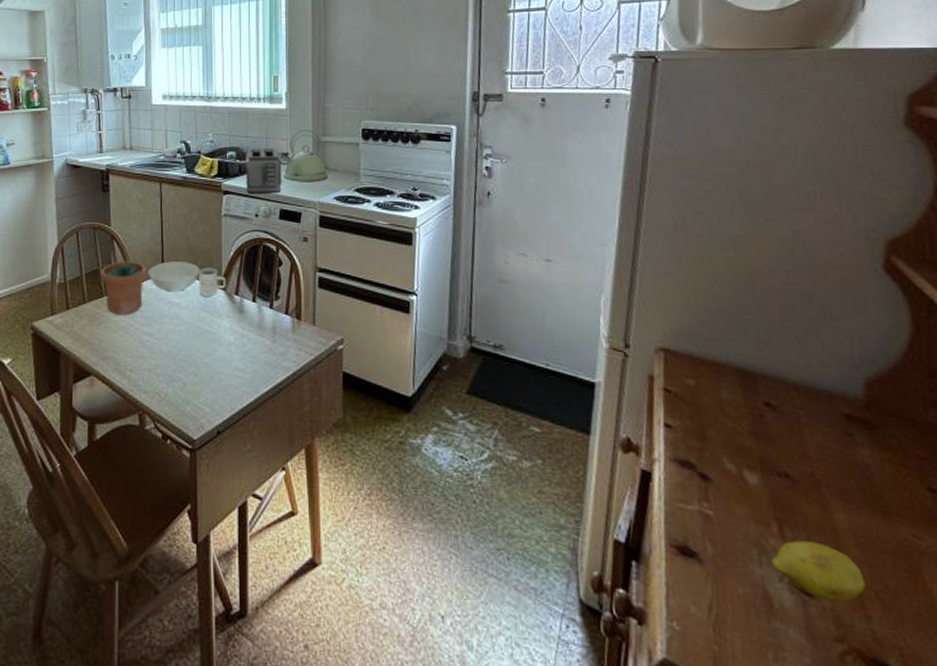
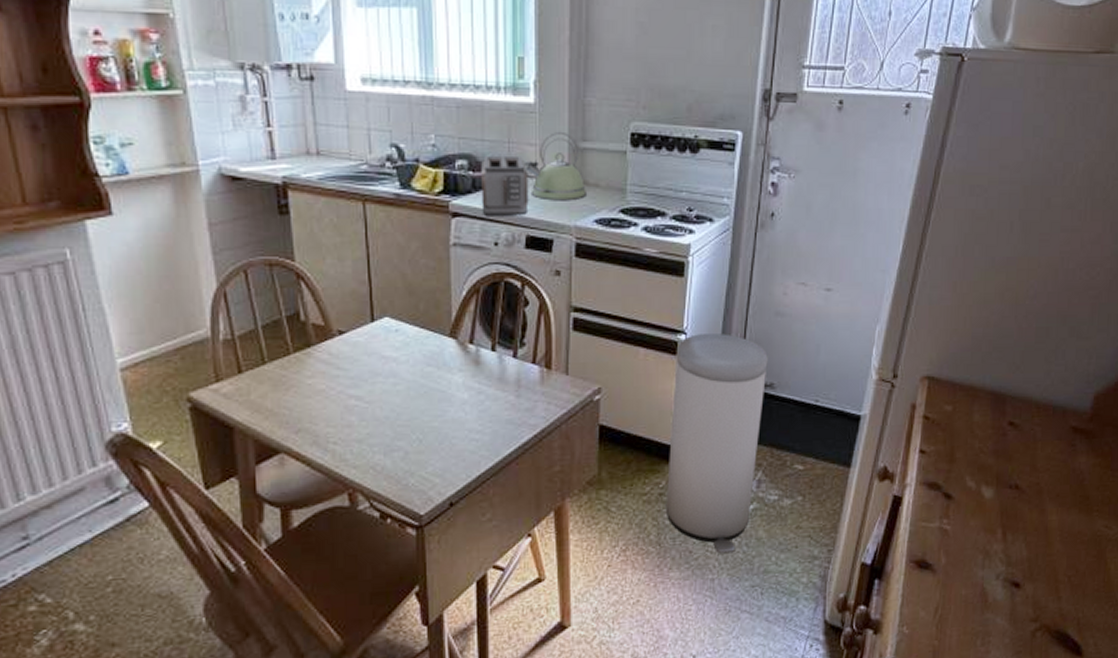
planter: present [100,261,146,315] -> none [284,306,349,377]
bowl: present [147,261,200,292] -> none [351,305,423,344]
mug: present [199,268,226,297] -> none [421,311,457,348]
pedal bin: none [406,296,496,511] -> present [665,334,768,554]
fruit: present [771,540,866,602] -> none [992,542,1062,590]

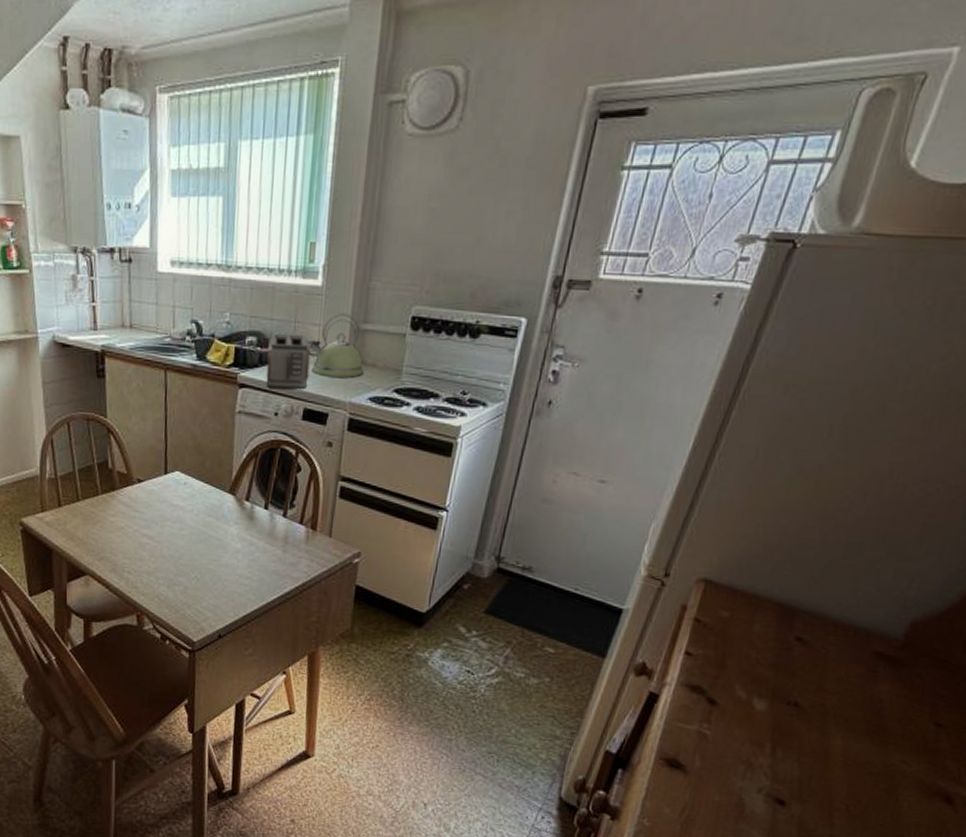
pedal bin: present [665,334,768,554] -> none [411,512,529,720]

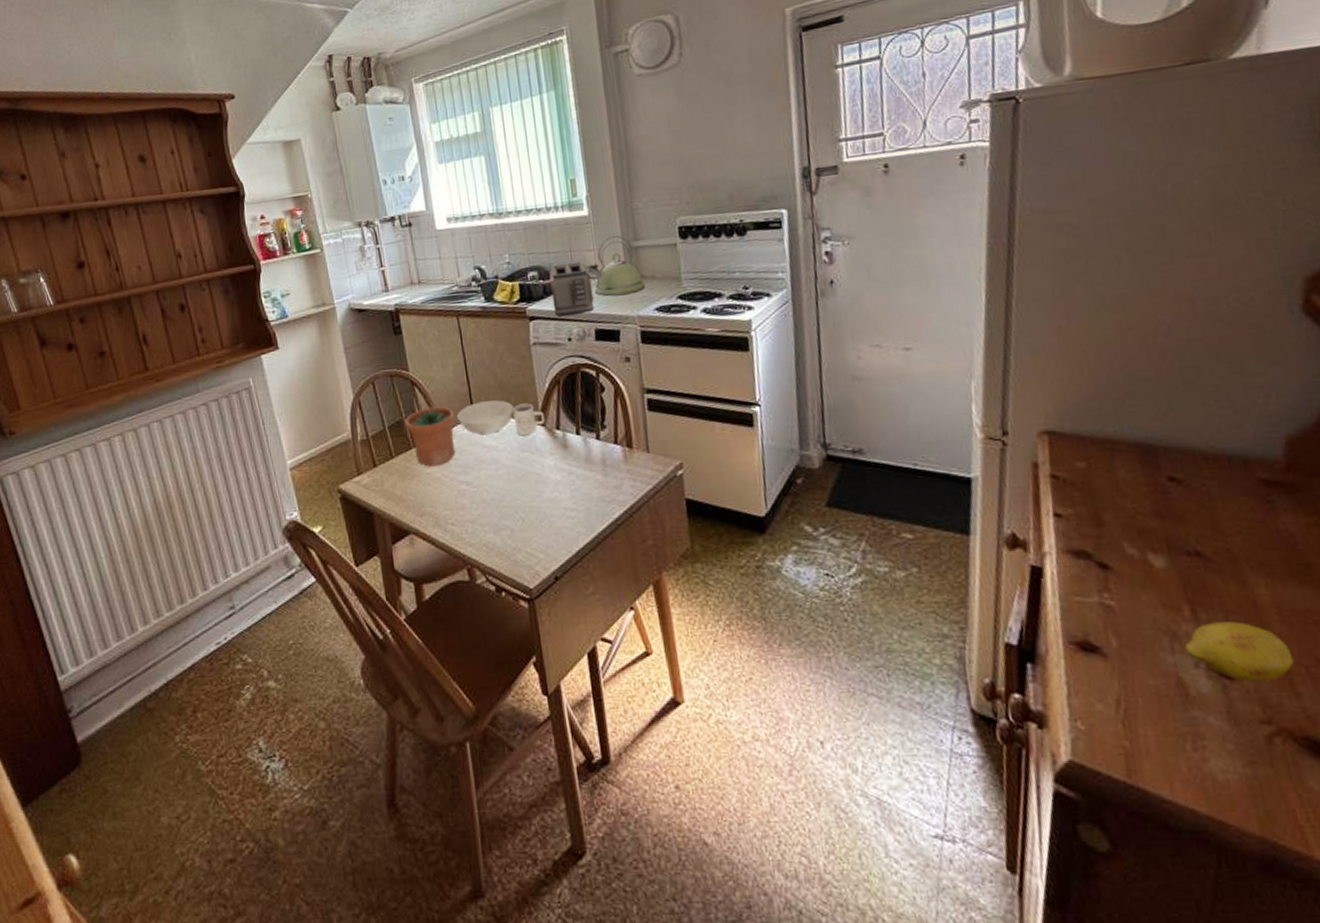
planter: none [95,457,147,516] -> present [405,406,456,467]
bowl: none [148,461,208,495] -> present [456,400,515,436]
mug: none [205,469,237,502] -> present [513,403,545,436]
fruit: none [754,760,841,812] -> present [1184,621,1294,683]

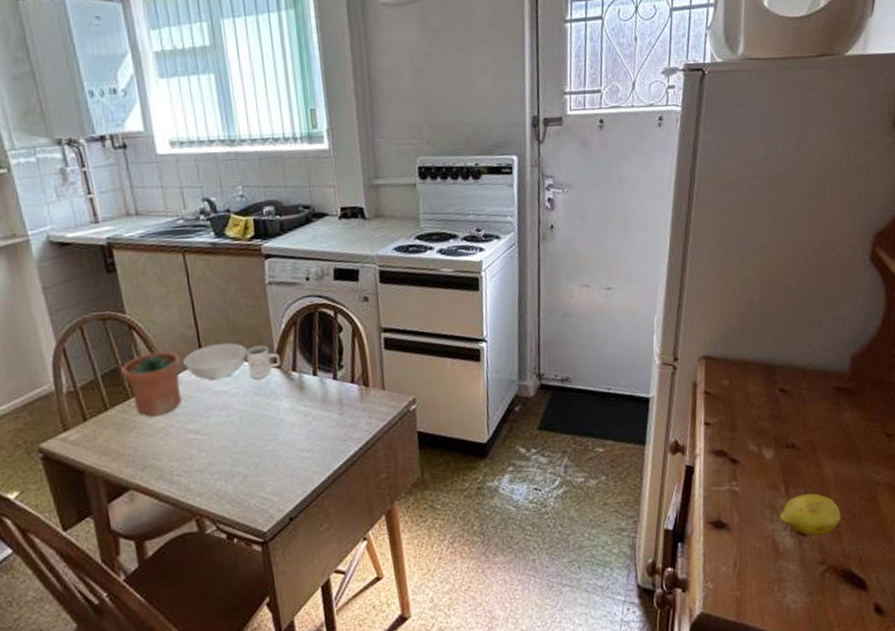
toaster: present [549,261,594,316] -> none [286,197,333,254]
kettle: present [585,235,645,297] -> none [325,171,384,235]

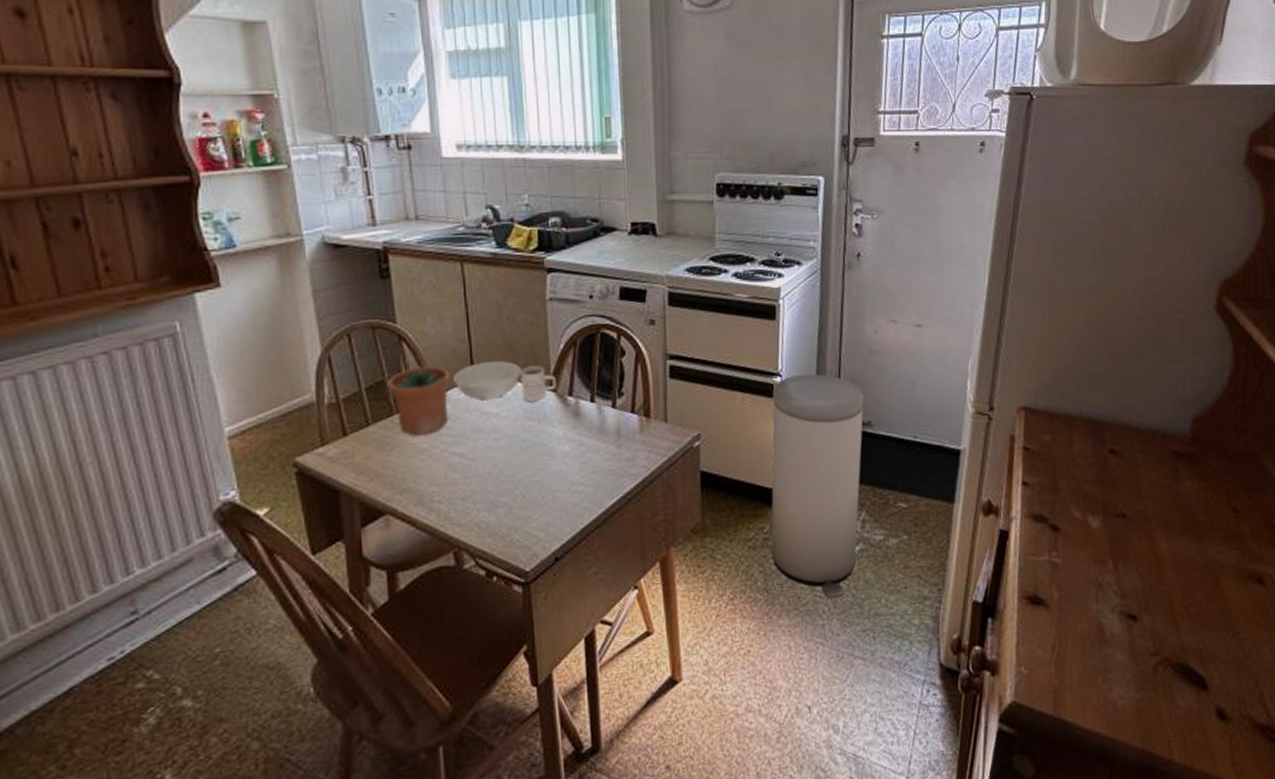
pedal bin: none [479,337,563,536] -> present [770,374,864,599]
fruit: present [779,493,841,536] -> none [1106,571,1178,622]

